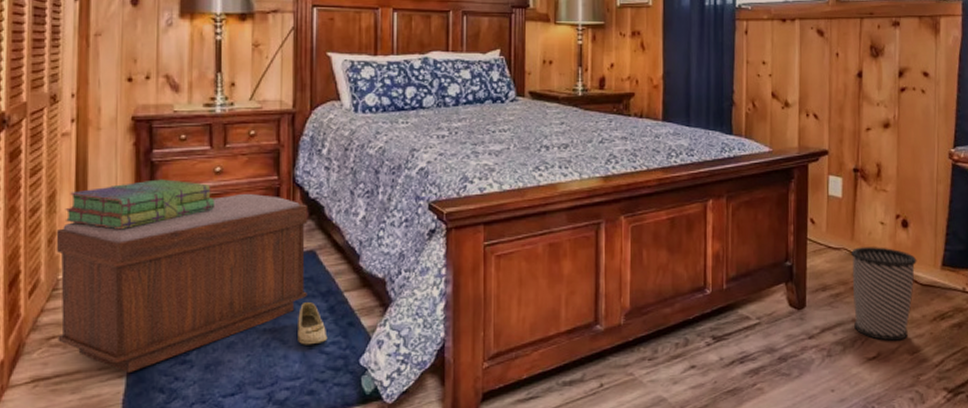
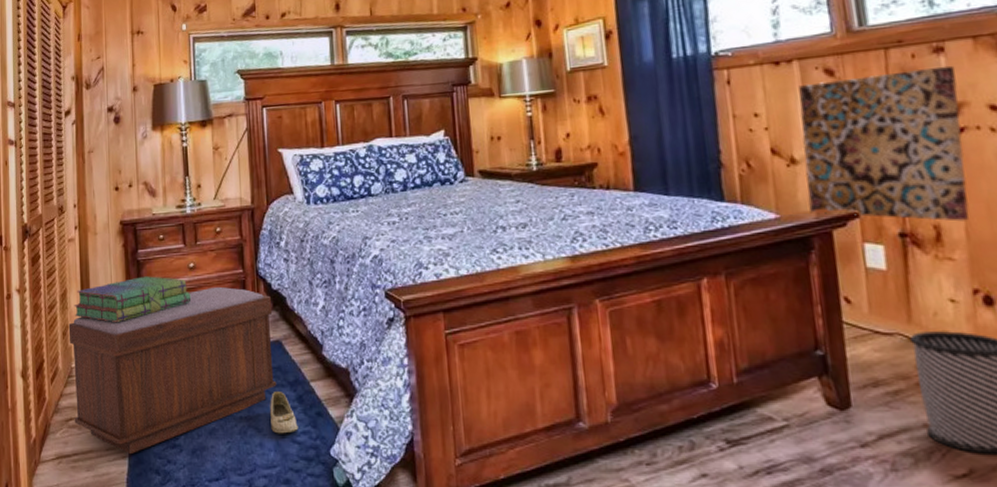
wall art: none [794,37,905,161] -> present [798,65,970,222]

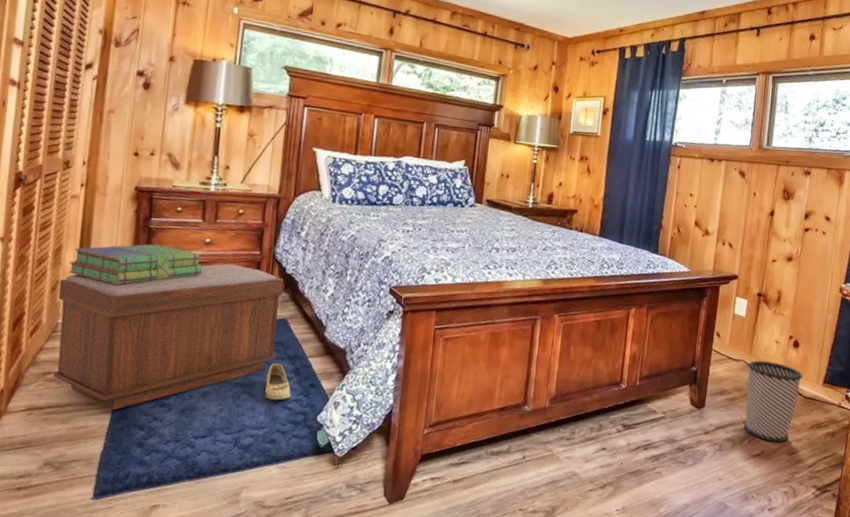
wall art: present [798,65,970,222] -> none [709,179,814,291]

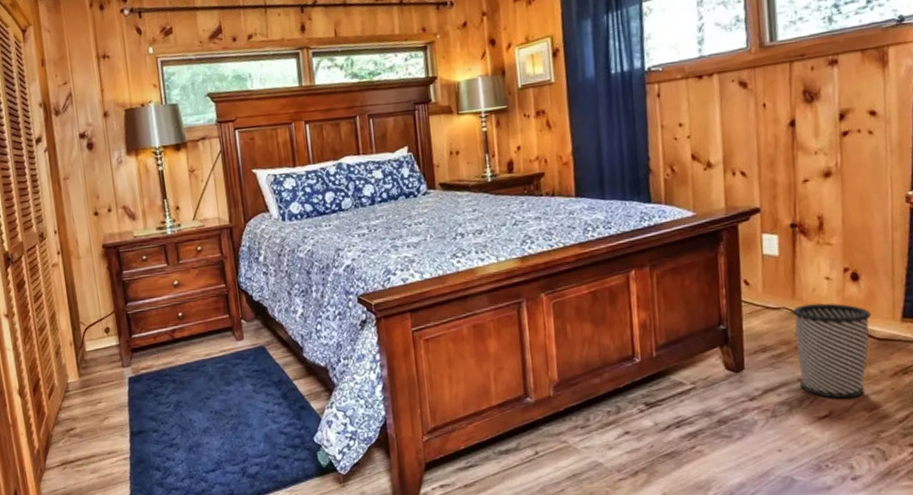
bench: present [53,263,284,411] -> none [60,301,263,456]
stack of books: present [67,244,203,284] -> none [64,295,178,340]
shoe: present [265,363,291,401] -> none [257,391,285,428]

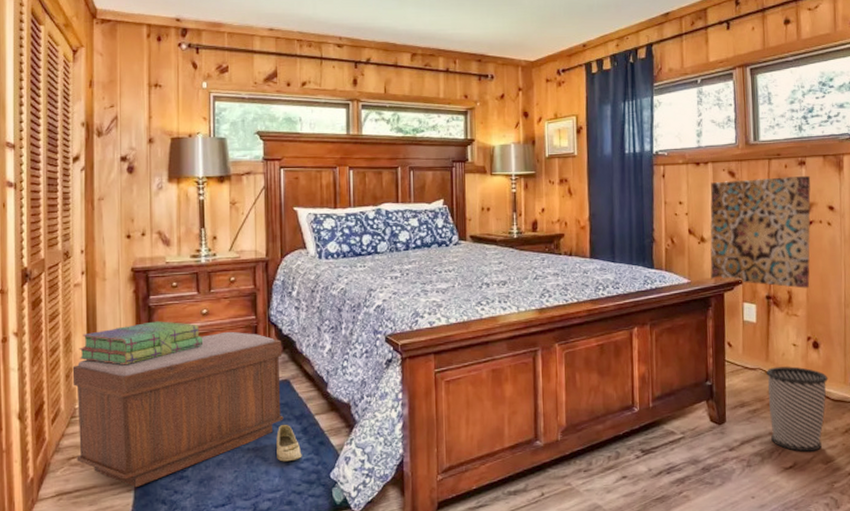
bench: none [60,301,263,456] -> present [72,331,284,488]
stack of books: none [64,295,178,340] -> present [79,321,204,364]
shoe: none [257,391,285,428] -> present [276,425,302,462]
wall art: none [717,76,846,213] -> present [709,175,811,289]

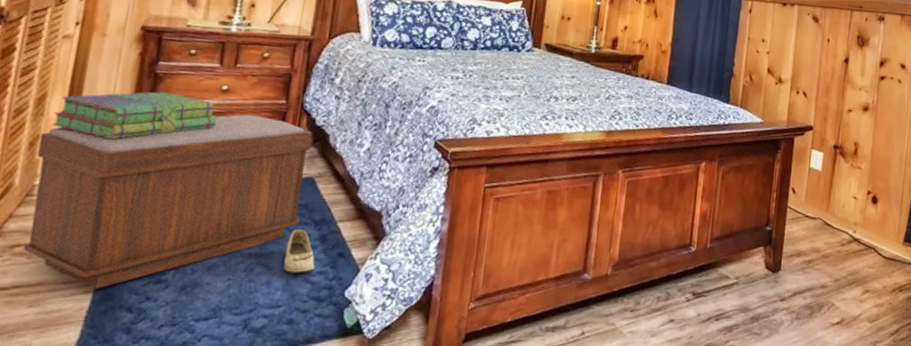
wall art: present [709,175,811,289] -> none [783,25,888,143]
wastebasket: present [766,366,828,452] -> none [822,218,883,308]

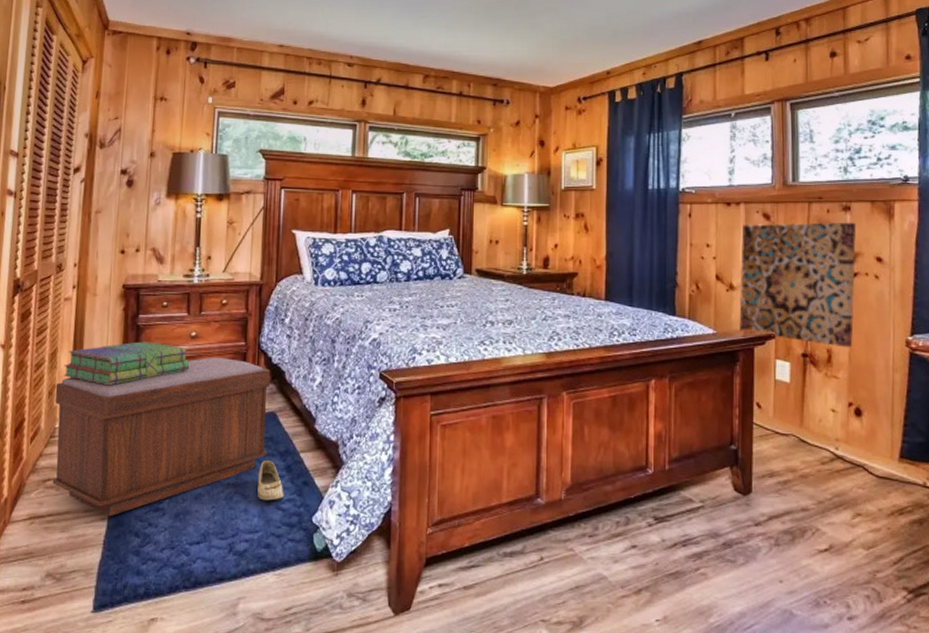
wall art: none [783,25,888,143] -> present [739,222,857,348]

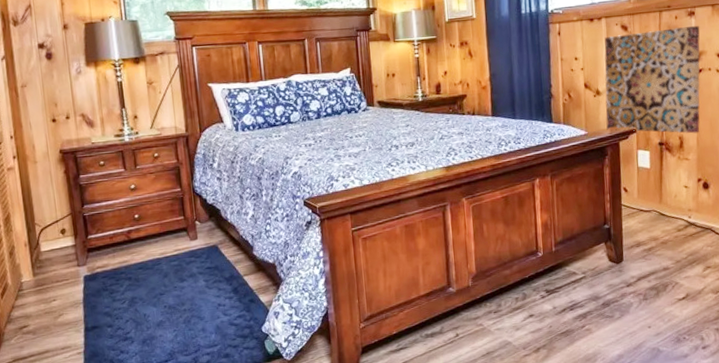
bench: present [52,356,270,517] -> none [14,203,215,351]
stack of books: present [63,341,190,385] -> none [18,198,134,240]
shoe: present [257,461,284,501] -> none [209,286,235,320]

